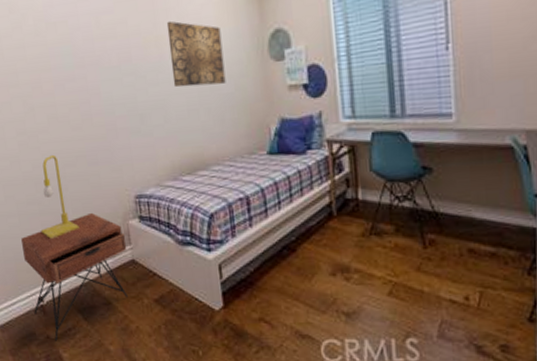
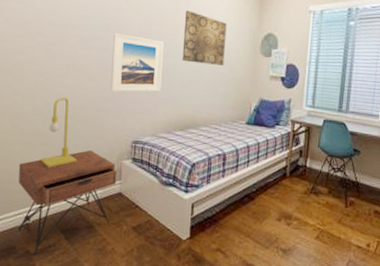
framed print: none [90,66,156,140] -> present [111,33,164,92]

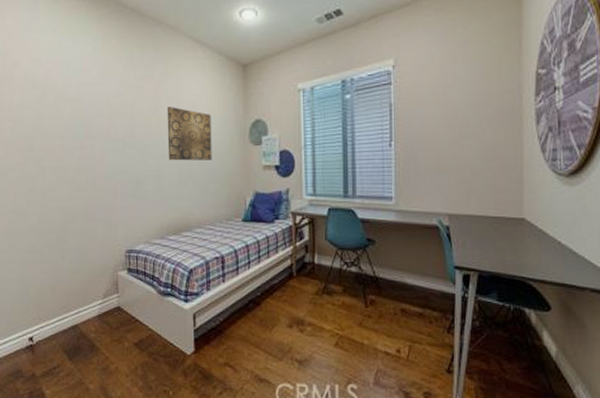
nightstand: present [18,149,118,256] -> none [19,263,114,379]
table lamp: present [39,97,77,168] -> none [38,210,74,285]
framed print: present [111,33,164,92] -> none [98,139,150,201]

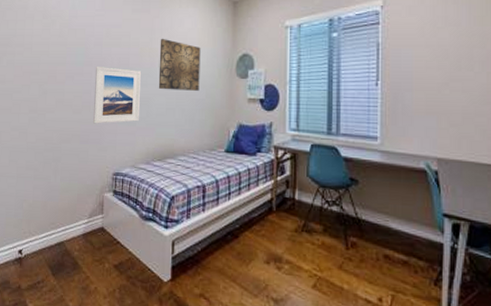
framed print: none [98,139,150,201] -> present [93,67,141,124]

